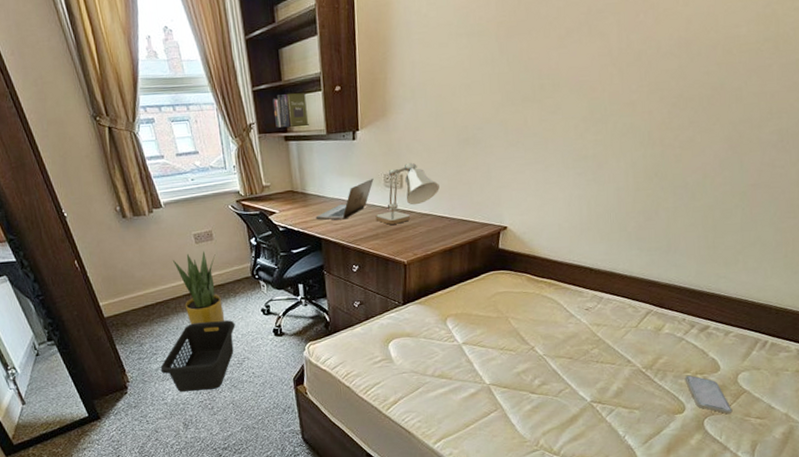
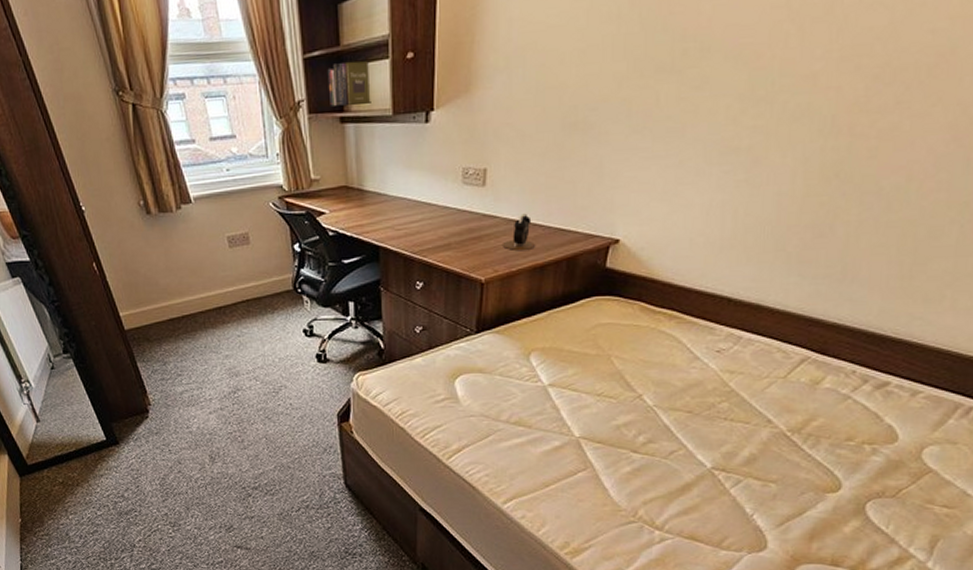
laundry basket: present [160,320,235,392] -> none [185,341,272,420]
planter: present [172,252,225,332] -> none [201,258,260,353]
laptop: present [315,179,374,220] -> none [373,173,449,225]
desk lamp: present [375,162,440,225] -> none [448,152,533,232]
alarm clock: none [419,208,444,238] -> present [503,213,535,250]
smartphone: present [684,375,733,415] -> none [845,444,909,499]

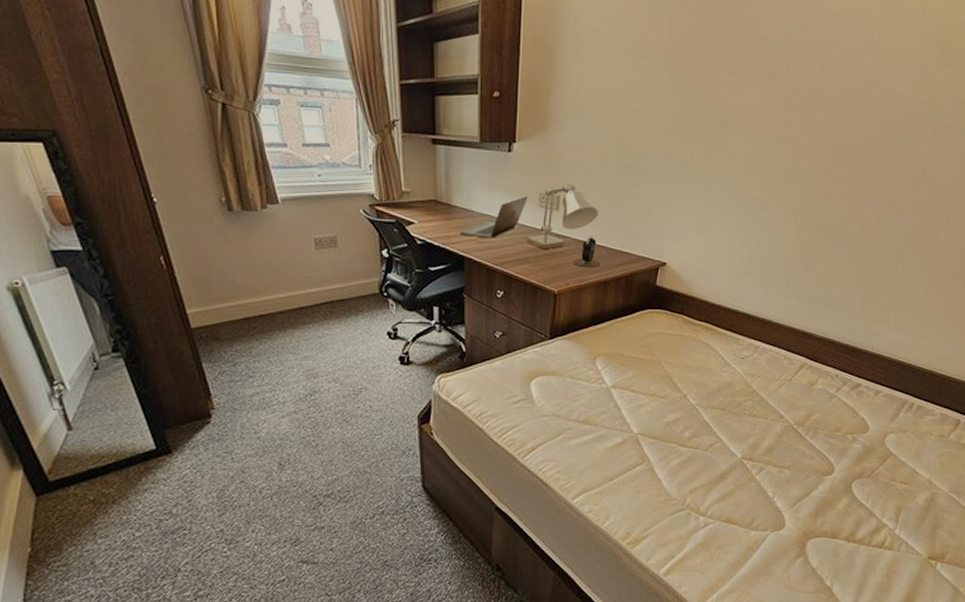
books: present [327,61,370,106] -> none [422,92,460,130]
laptop: none [373,173,449,225] -> present [459,197,528,238]
desk lamp: none [448,152,533,232] -> present [527,183,598,249]

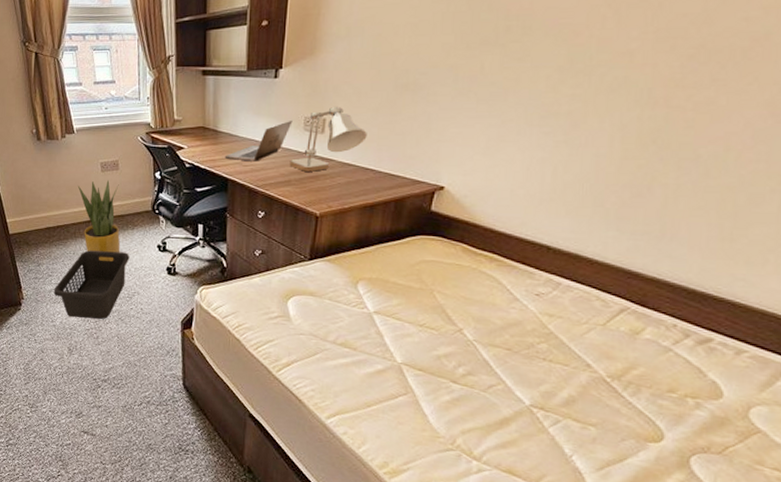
laundry basket: none [256,342,354,424] -> present [53,250,130,319]
planter: none [284,260,343,354] -> present [77,180,121,261]
alarm clock: present [573,236,599,267] -> none [337,159,366,190]

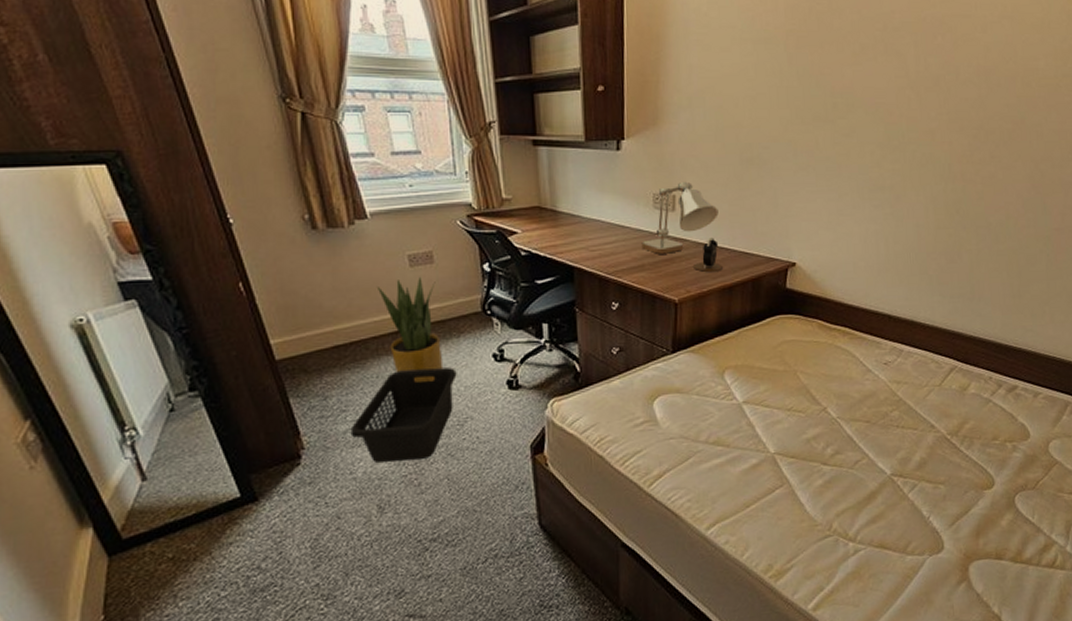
laptop: present [224,121,293,161] -> none [567,198,641,246]
alarm clock: none [337,159,366,190] -> present [694,237,723,272]

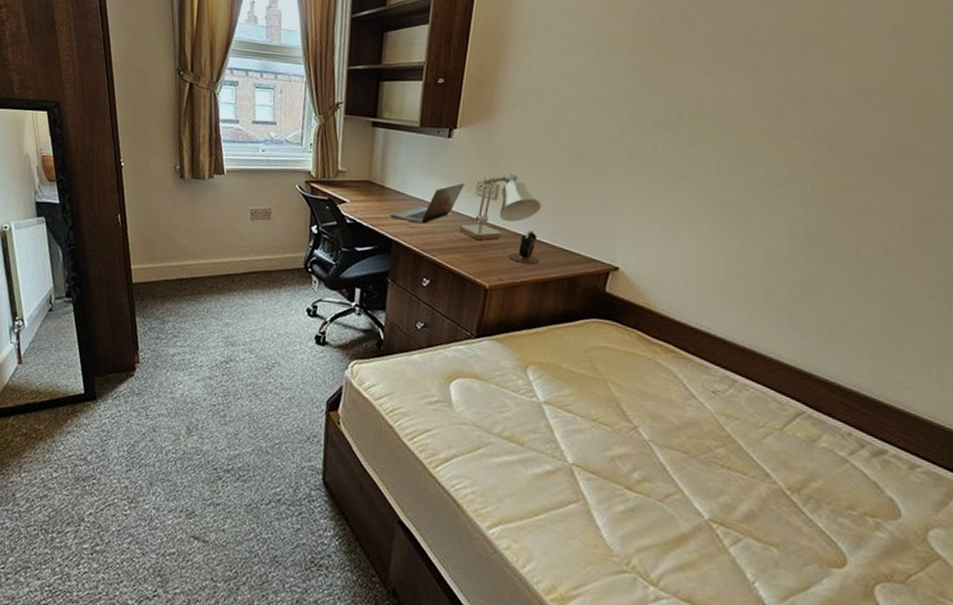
laundry basket: present [350,368,457,462] -> none [177,309,274,394]
planter: present [376,277,444,382] -> none [220,230,269,324]
laptop: none [567,198,641,246] -> present [390,183,465,224]

